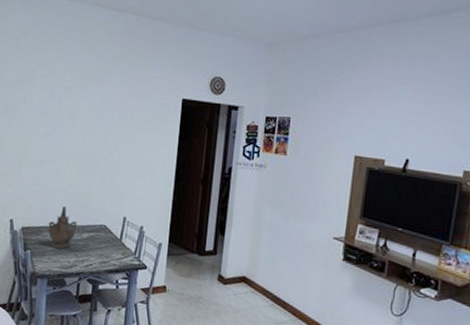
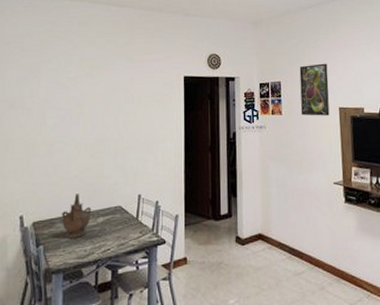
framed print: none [308,101,350,164] -> present [299,63,330,116]

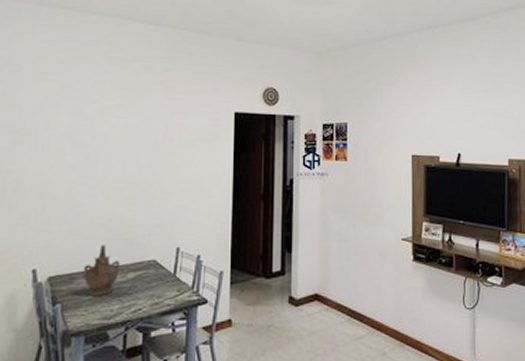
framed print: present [299,63,330,116] -> none [368,104,402,164]

